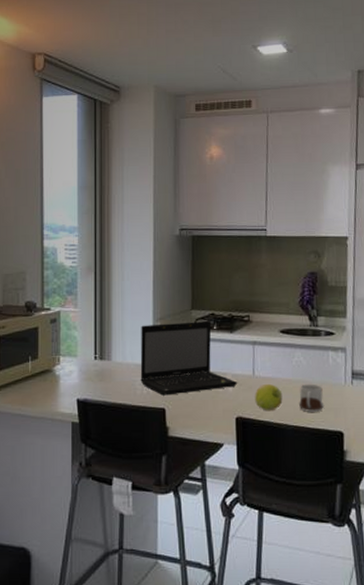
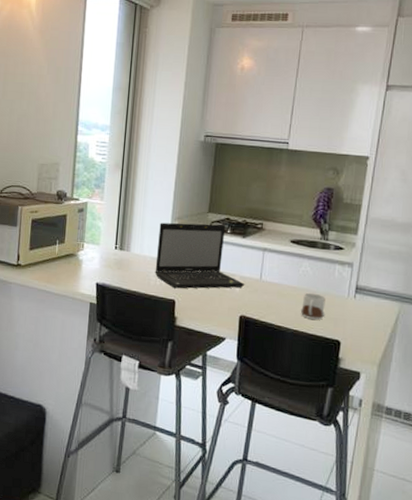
fruit: present [255,383,283,412] -> none [259,288,286,314]

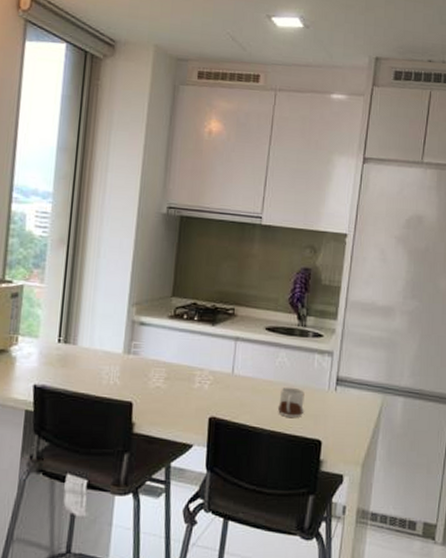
laptop: present [155,222,245,289] -> none [107,309,215,388]

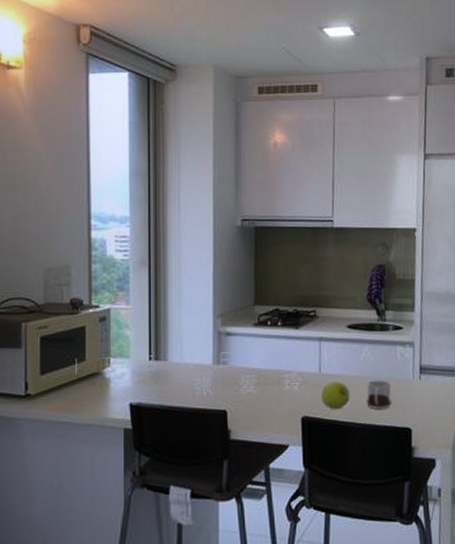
fruit: none [231,383,262,414] -> present [321,381,350,410]

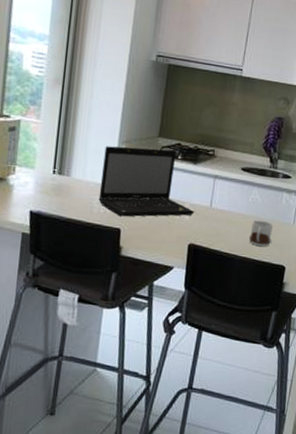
laptop: none [199,317,304,397] -> present [98,146,195,217]
fruit: present [321,381,350,410] -> none [209,215,236,242]

